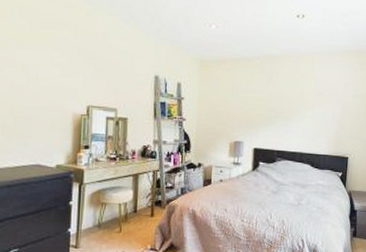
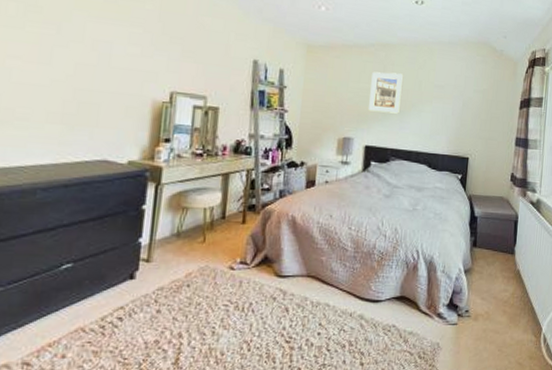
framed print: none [256,82,288,119] -> present [369,71,404,114]

